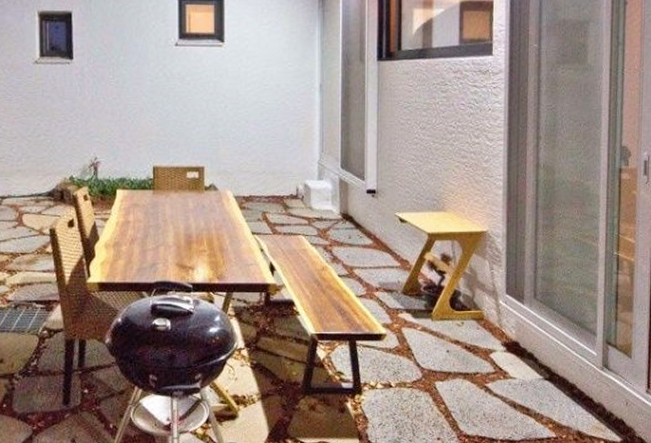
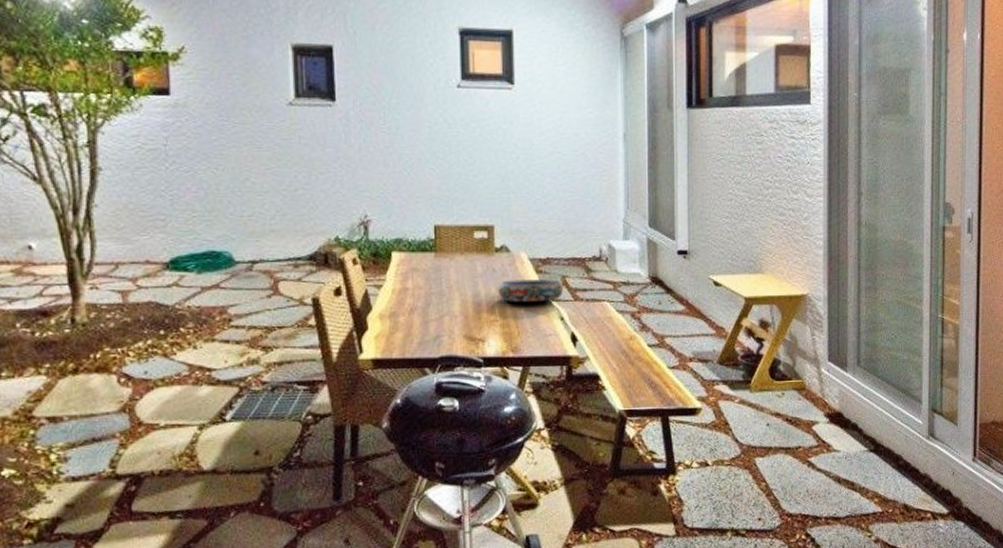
bowl: none [206,215,263,235] -> present [497,280,563,302]

